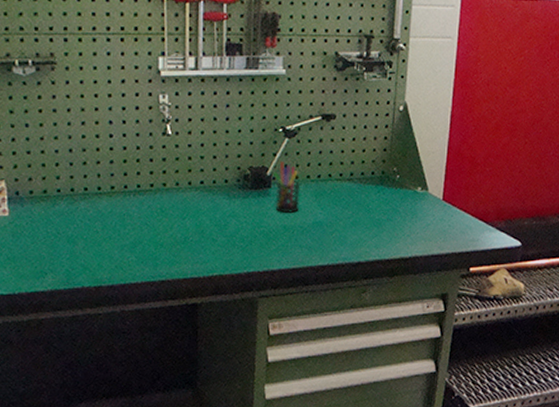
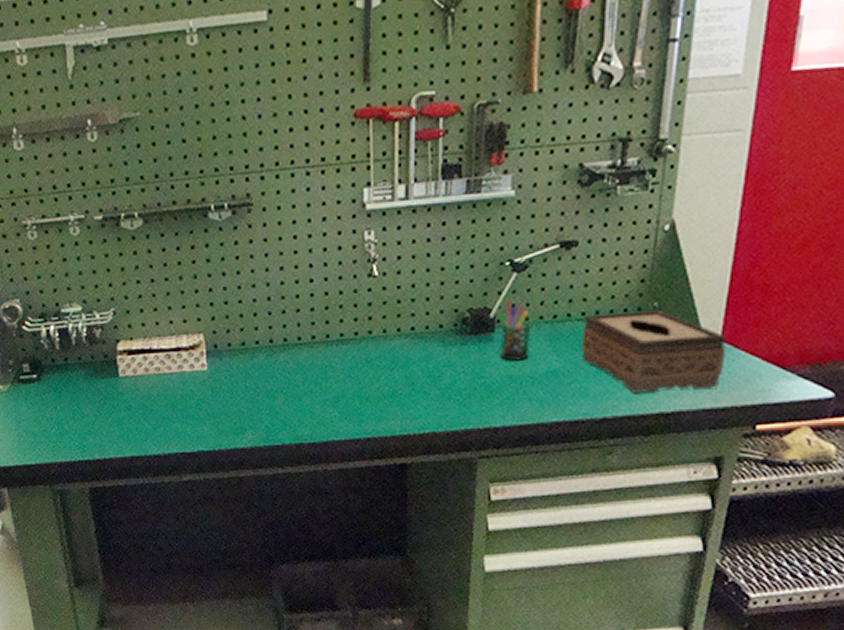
tissue box: none [340,174,447,241] -> present [581,310,726,393]

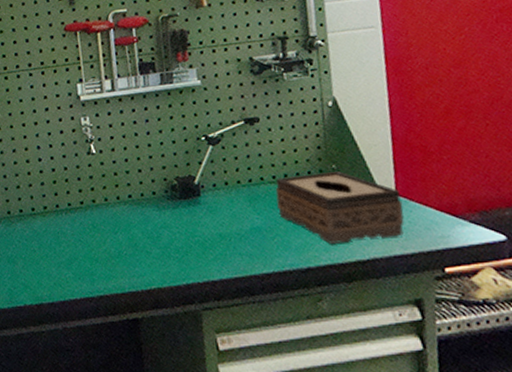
pen holder: present [497,301,531,361] -> none [200,169,233,221]

